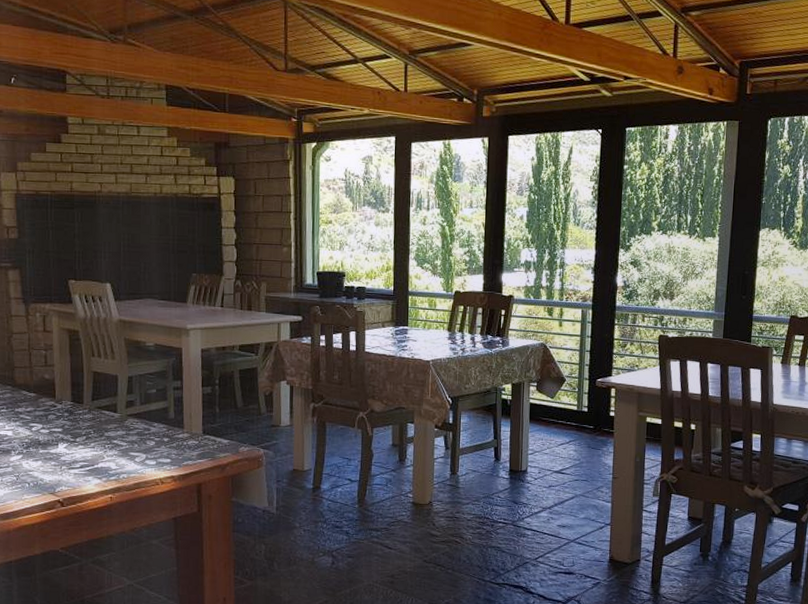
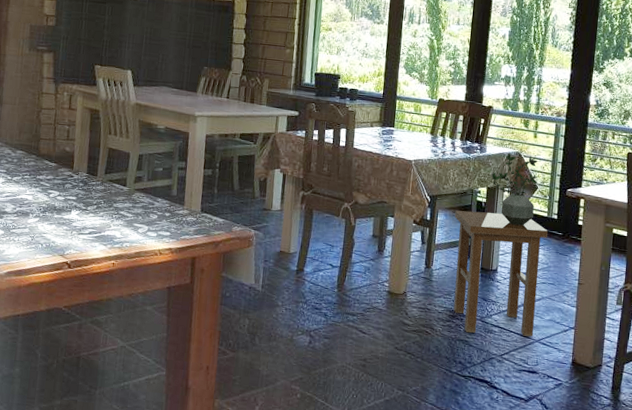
stool: none [479,410,578,538] -> present [453,210,548,337]
potted plant: none [516,344,566,422] -> present [491,152,539,226]

